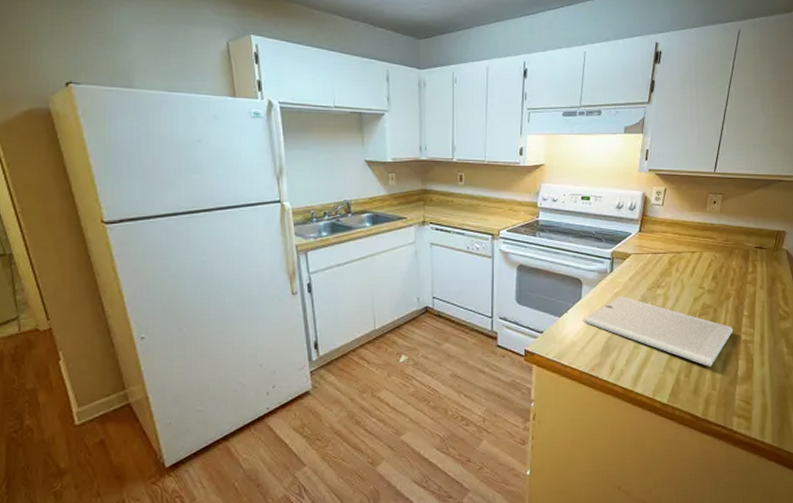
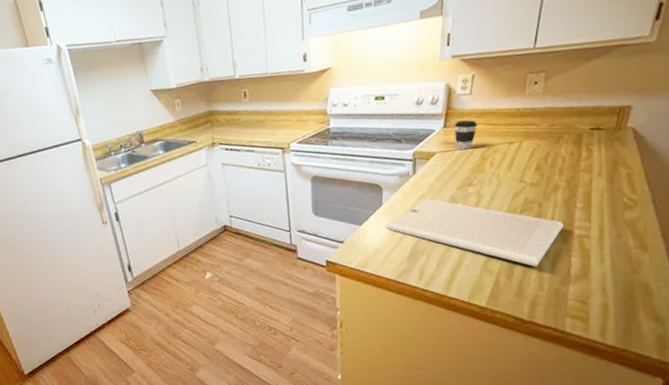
coffee cup: none [648,228,667,254] -> present [454,120,477,150]

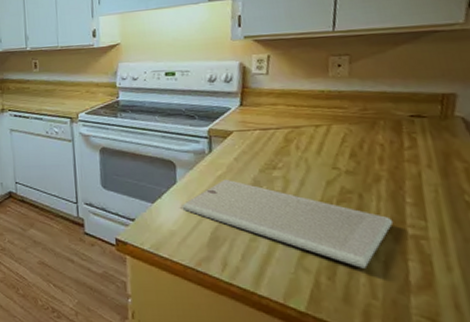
coffee cup: present [454,120,477,150] -> none [251,100,278,130]

